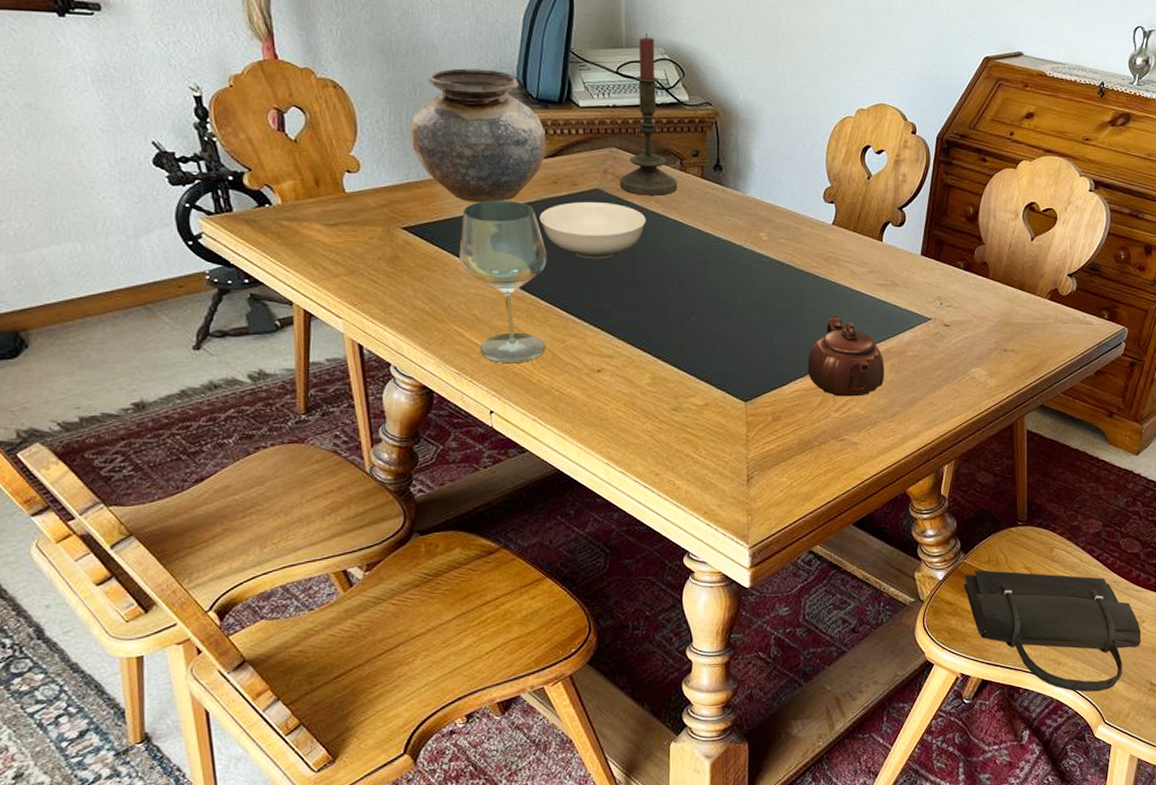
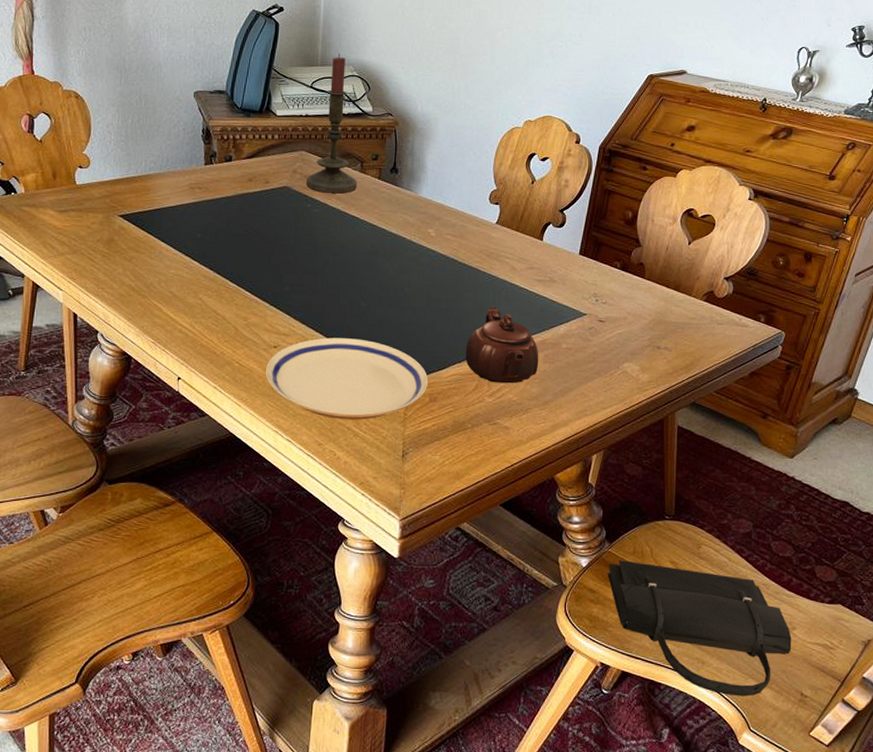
vase: present [410,68,546,202] -> none [133,82,246,196]
wine glass: present [459,200,547,364] -> none [164,193,238,337]
bowl: present [539,201,646,258] -> none [235,197,327,247]
plate: none [590,357,770,446] -> present [266,337,429,420]

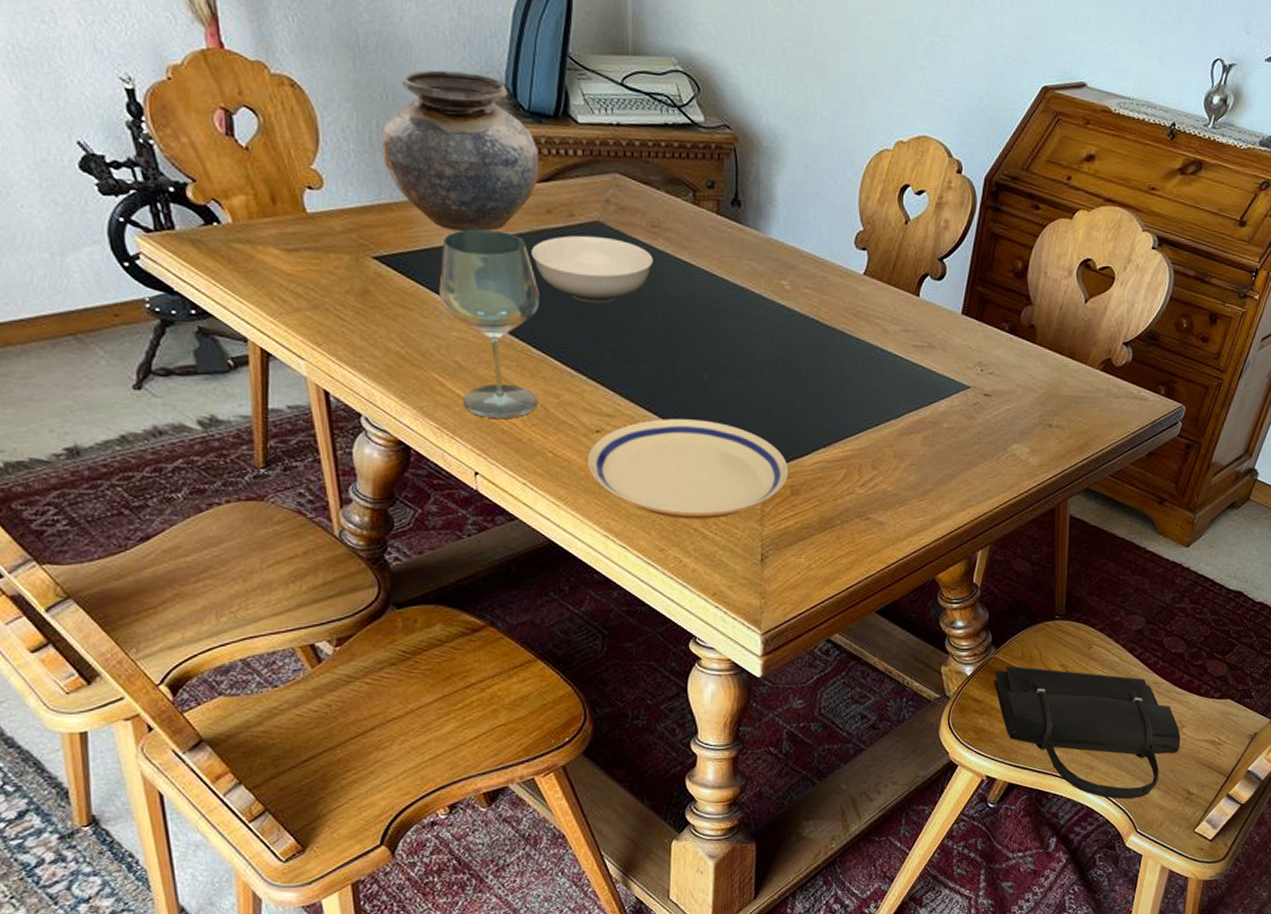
vase: none [133,82,246,196] -> present [381,70,540,232]
wine glass: none [164,193,238,337] -> present [439,228,540,419]
bowl: none [235,197,327,247] -> present [531,235,653,303]
candle: present [307,54,357,194] -> none [624,39,689,233]
teapot: present [465,306,539,384] -> none [831,378,917,471]

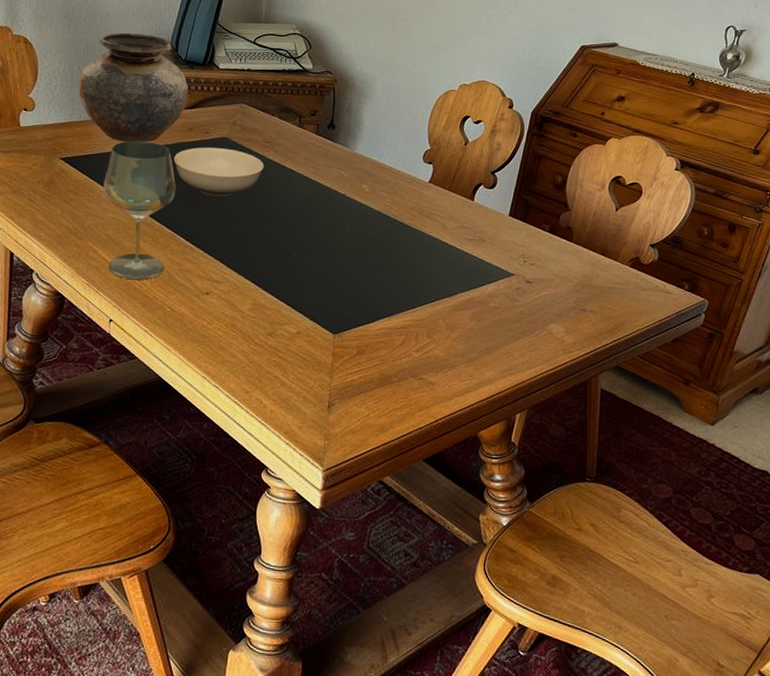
plate: present [588,419,789,519] -> none [196,286,357,369]
handbag: present [993,666,1181,800] -> none [527,520,709,664]

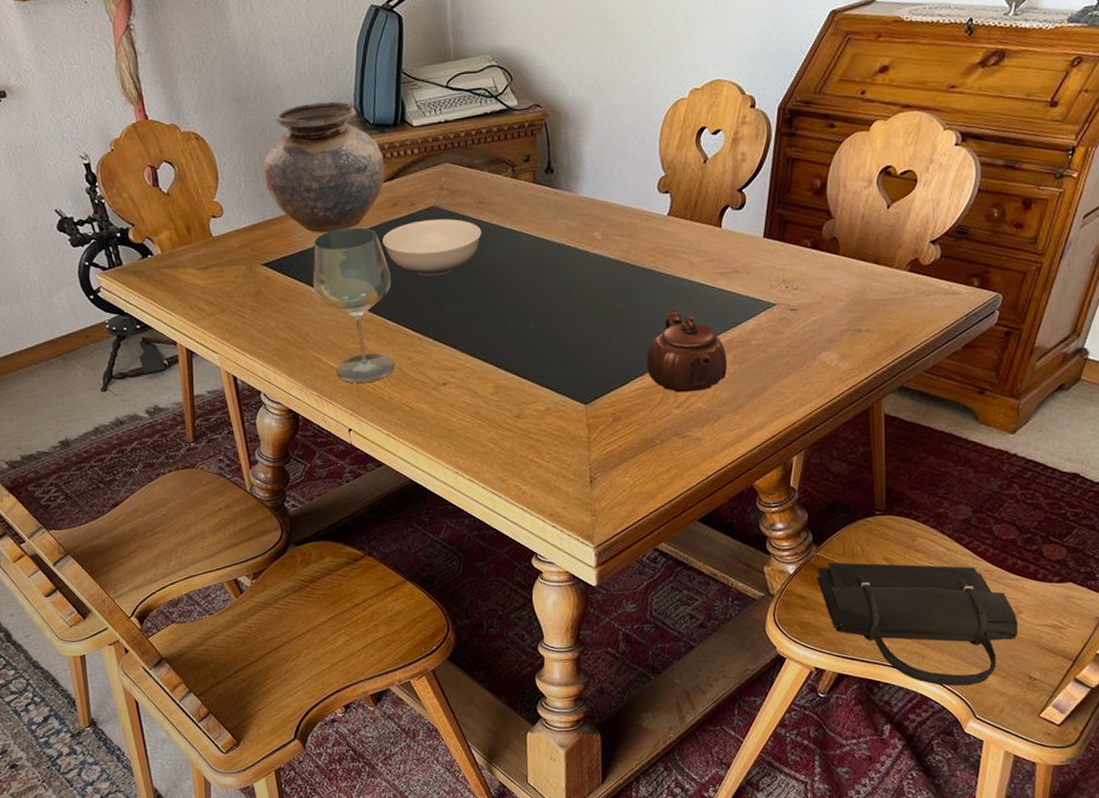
teapot: none [394,263,467,340] -> present [646,309,728,393]
handbag: none [527,520,709,664] -> present [817,562,1018,687]

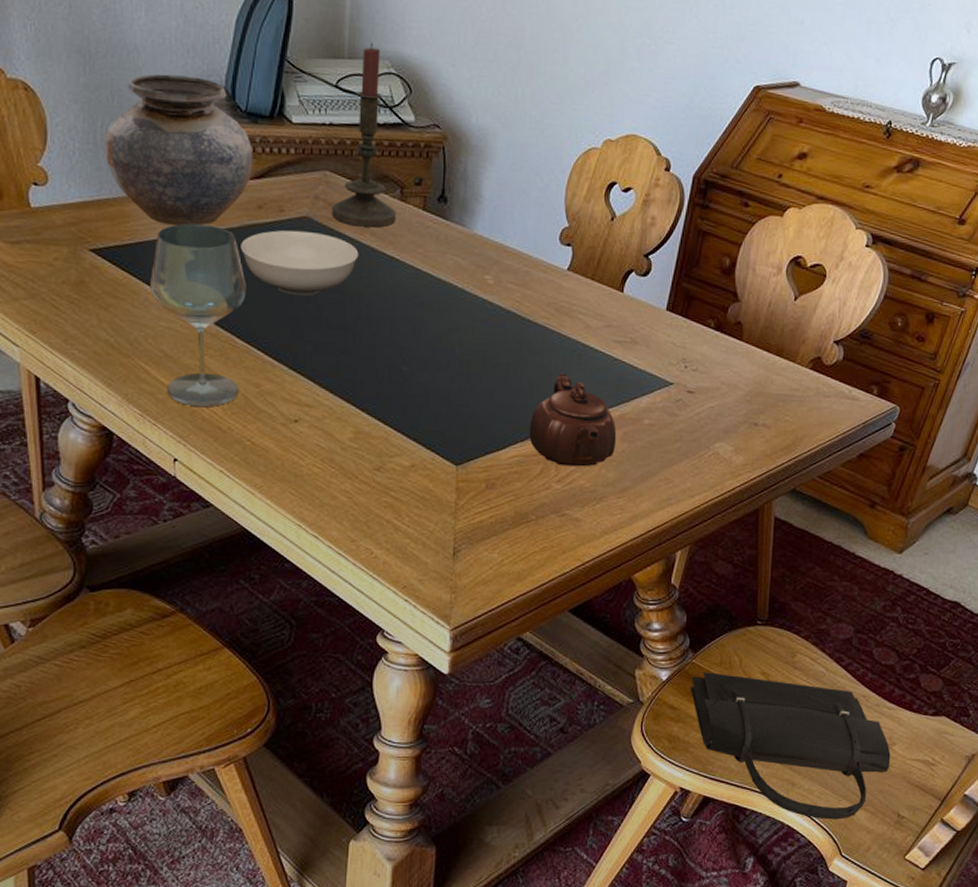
candle: none [455,42,510,208] -> present [332,43,396,228]

